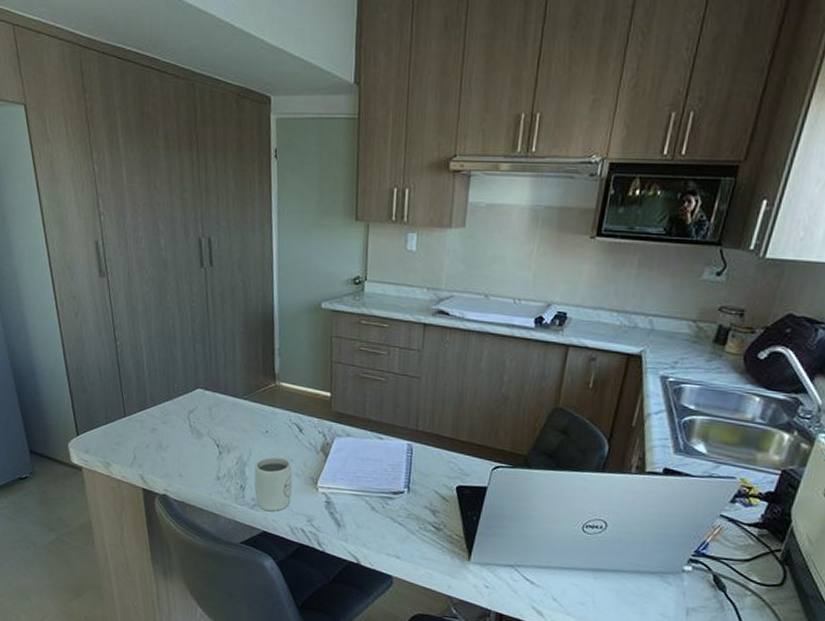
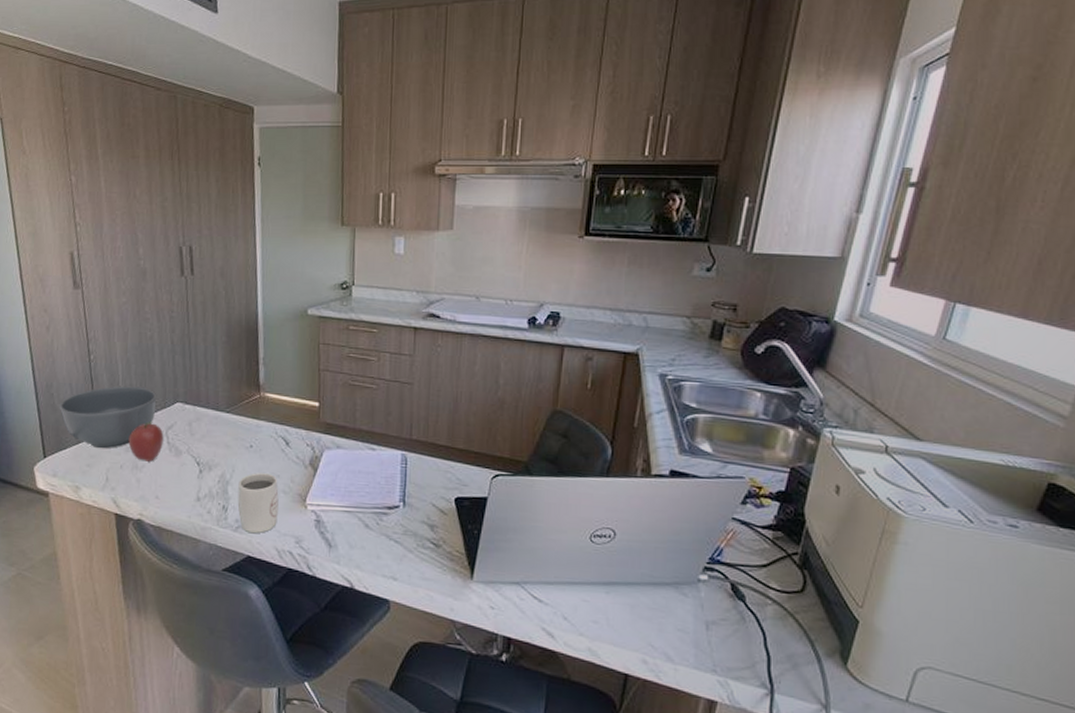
bowl: none [89,371,179,429] -> present [59,386,157,449]
fruit: none [153,405,186,443] -> present [128,421,164,462]

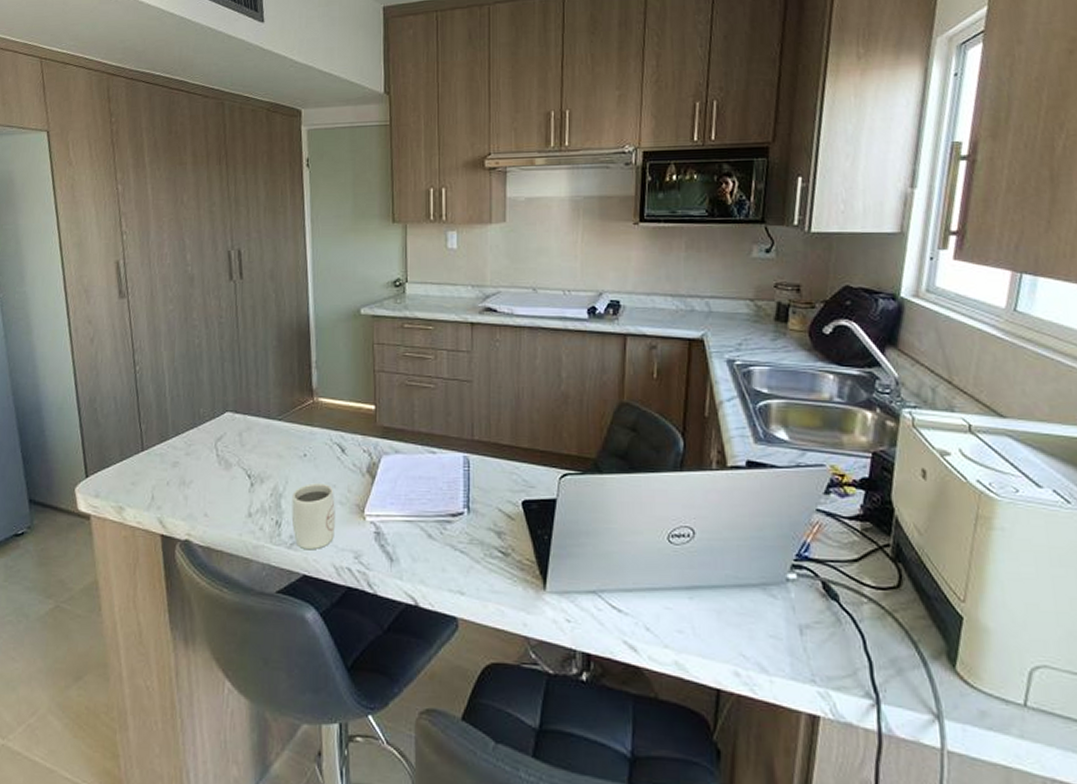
bowl: present [59,386,157,449] -> none [103,397,206,465]
fruit: present [128,421,164,462] -> none [175,433,213,477]

